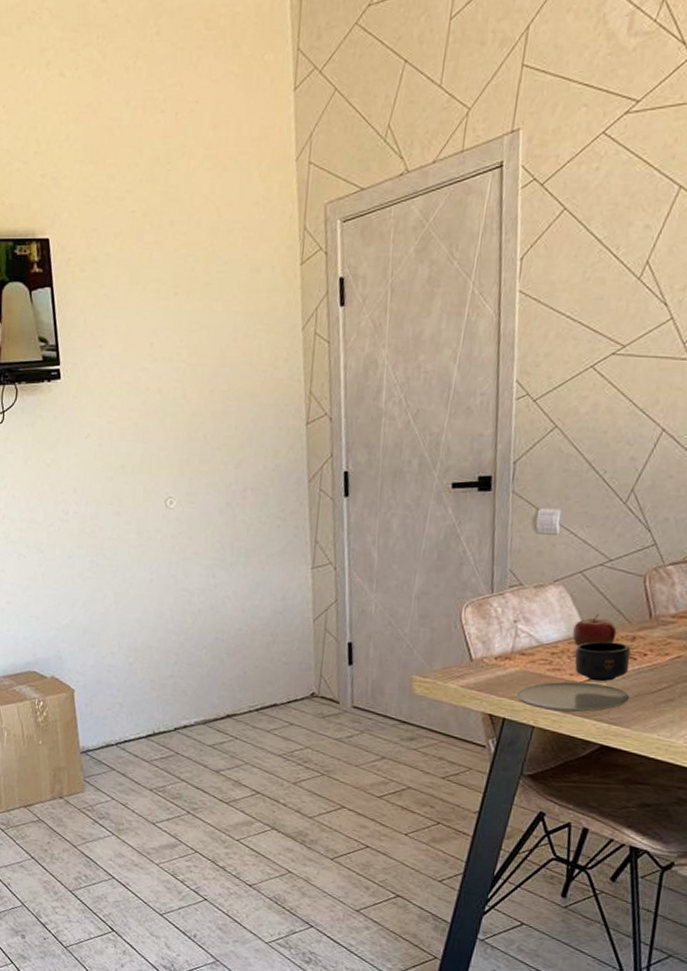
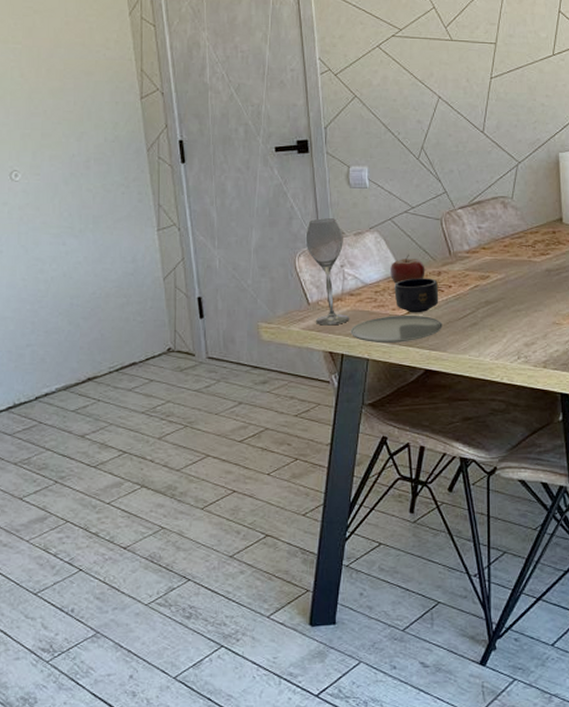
wineglass: none [475,566,522,686] -> present [305,218,349,326]

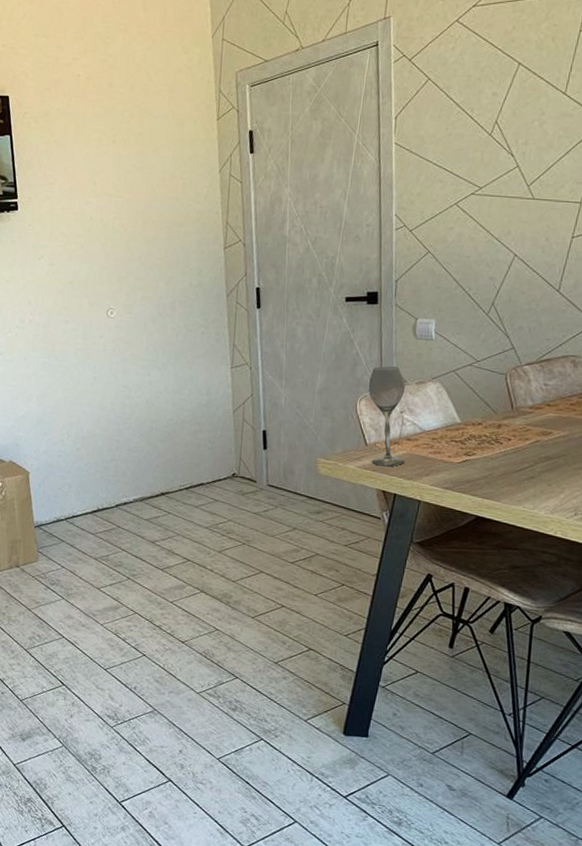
plate: present [350,315,443,343] -> none [404,462,499,489]
fruit: present [389,254,425,284] -> none [448,405,486,433]
mug: present [394,278,439,313] -> none [451,428,497,463]

